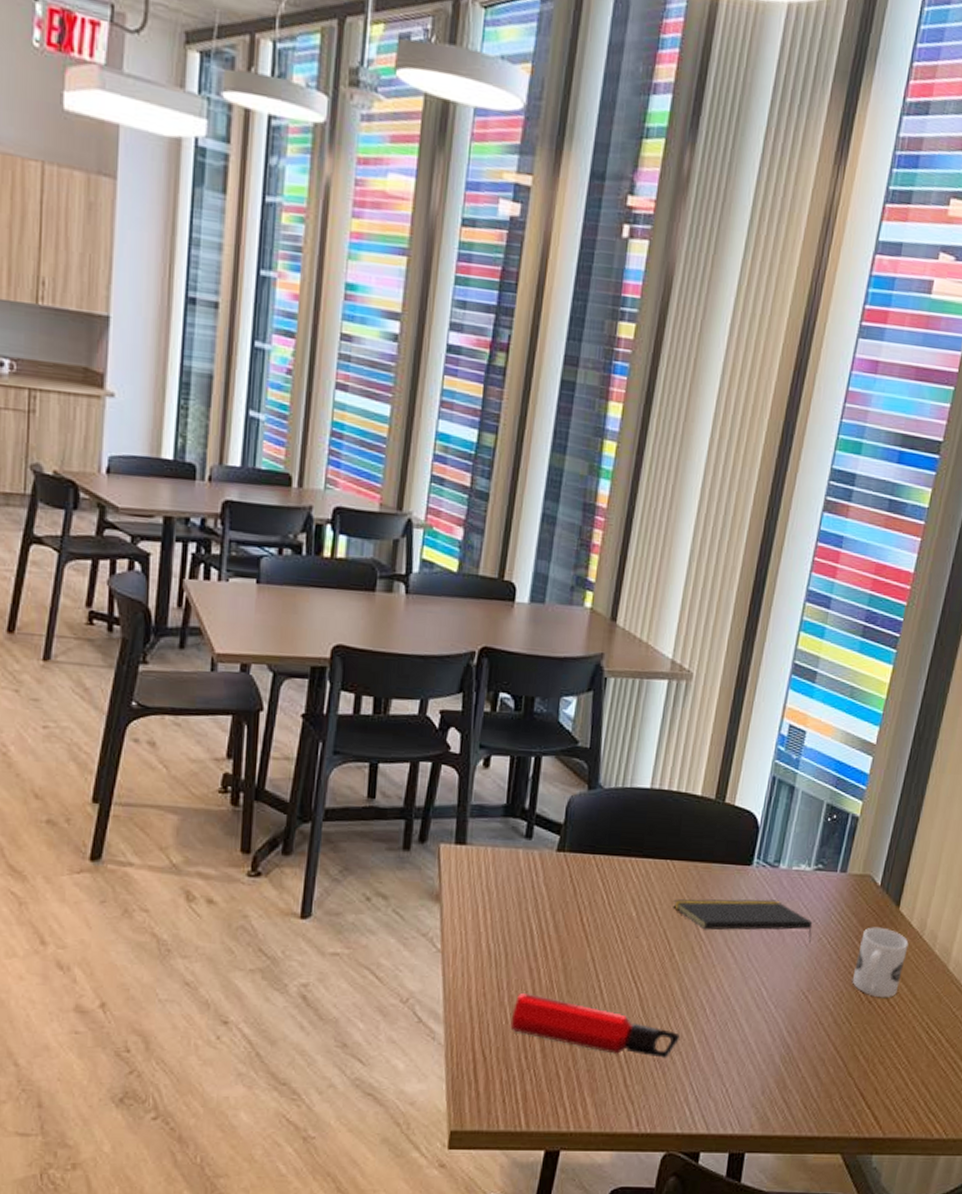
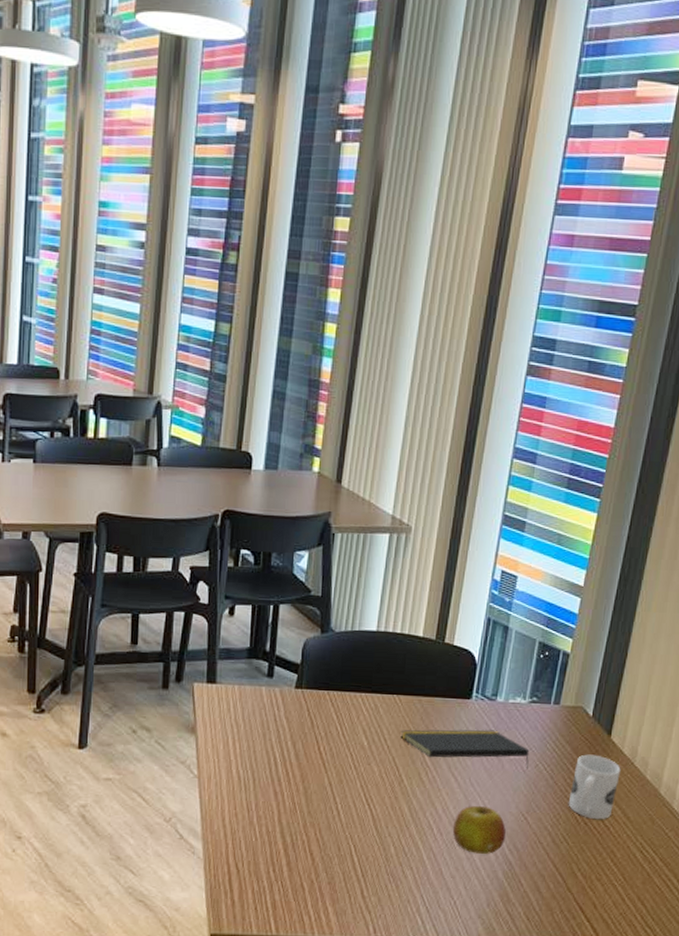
water bottle: present [510,992,680,1059] -> none [259,813,410,874]
fruit: none [726,983,785,1036] -> present [452,806,507,854]

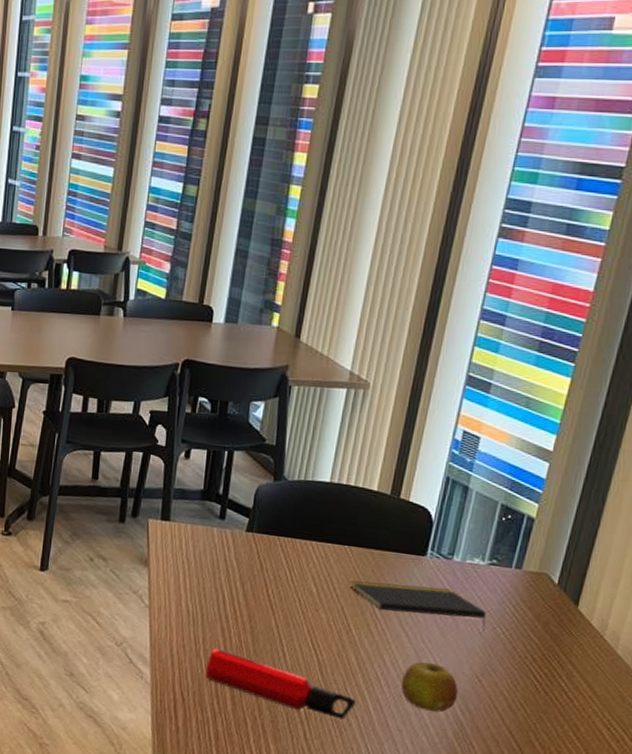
water bottle: none [259,813,410,874] -> present [205,647,356,721]
mug: present [568,754,621,819] -> none [527,622,588,691]

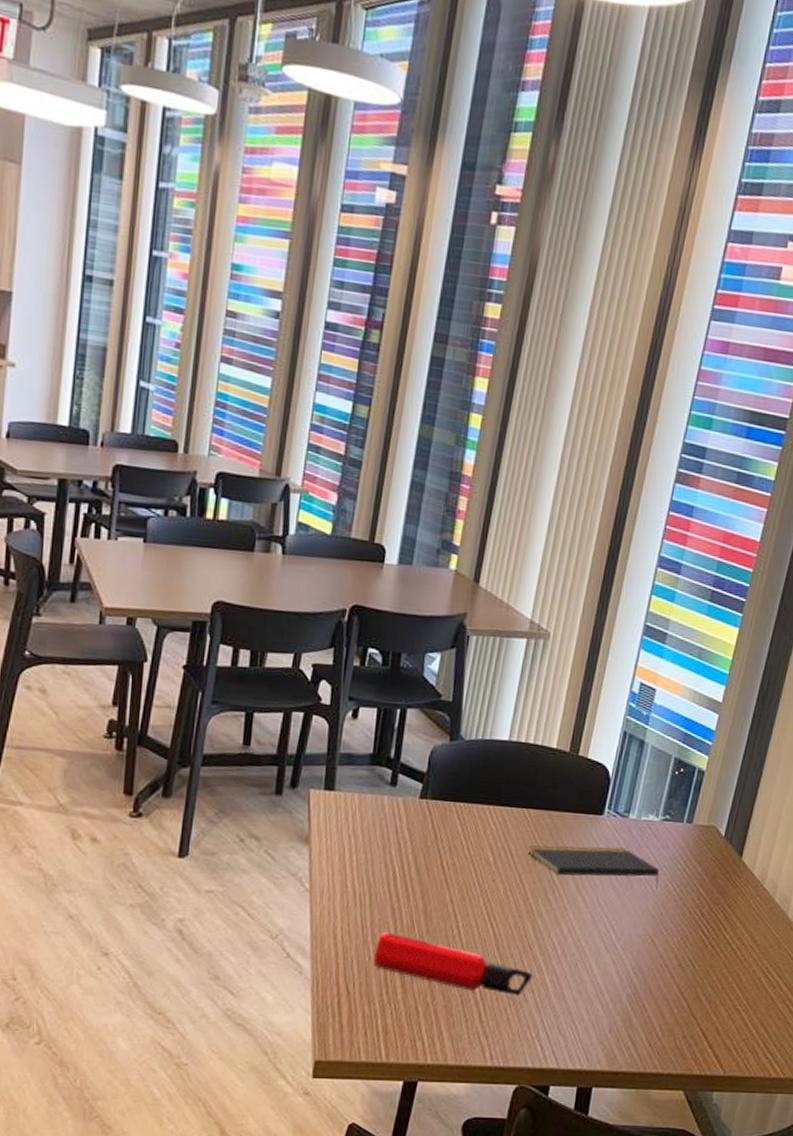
fruit: present [400,662,459,712] -> none [577,927,632,977]

